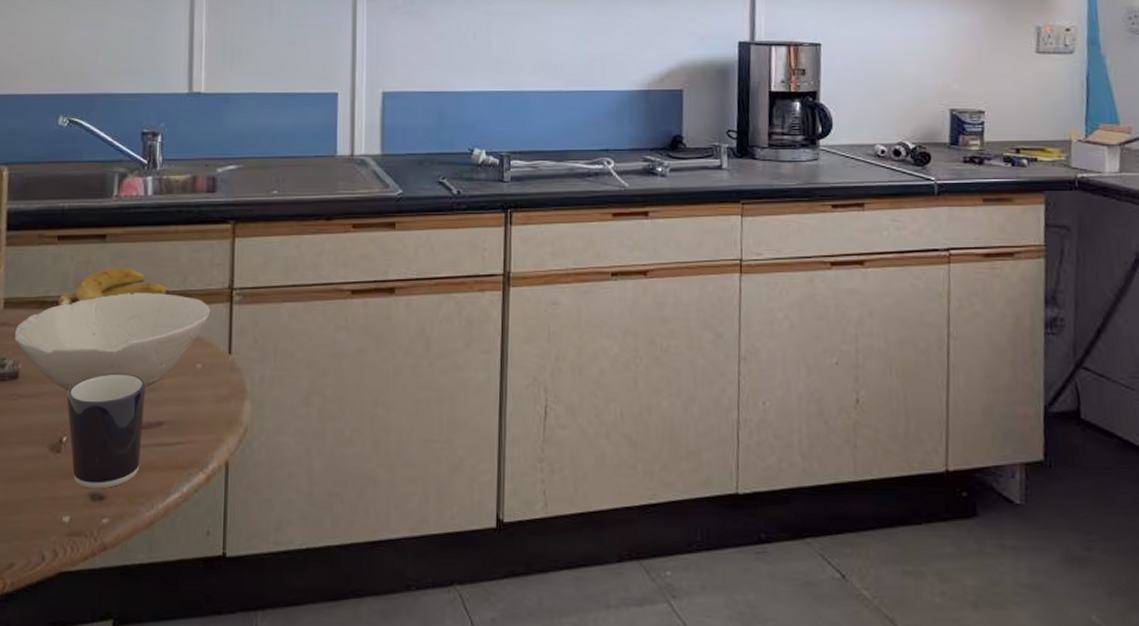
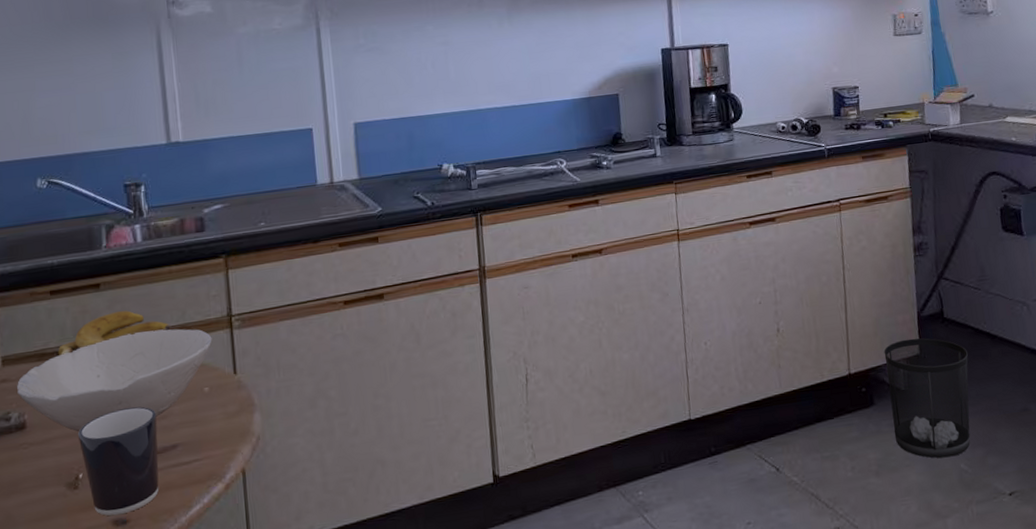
waste bin: none [995,438,1112,603] -> present [884,338,971,458]

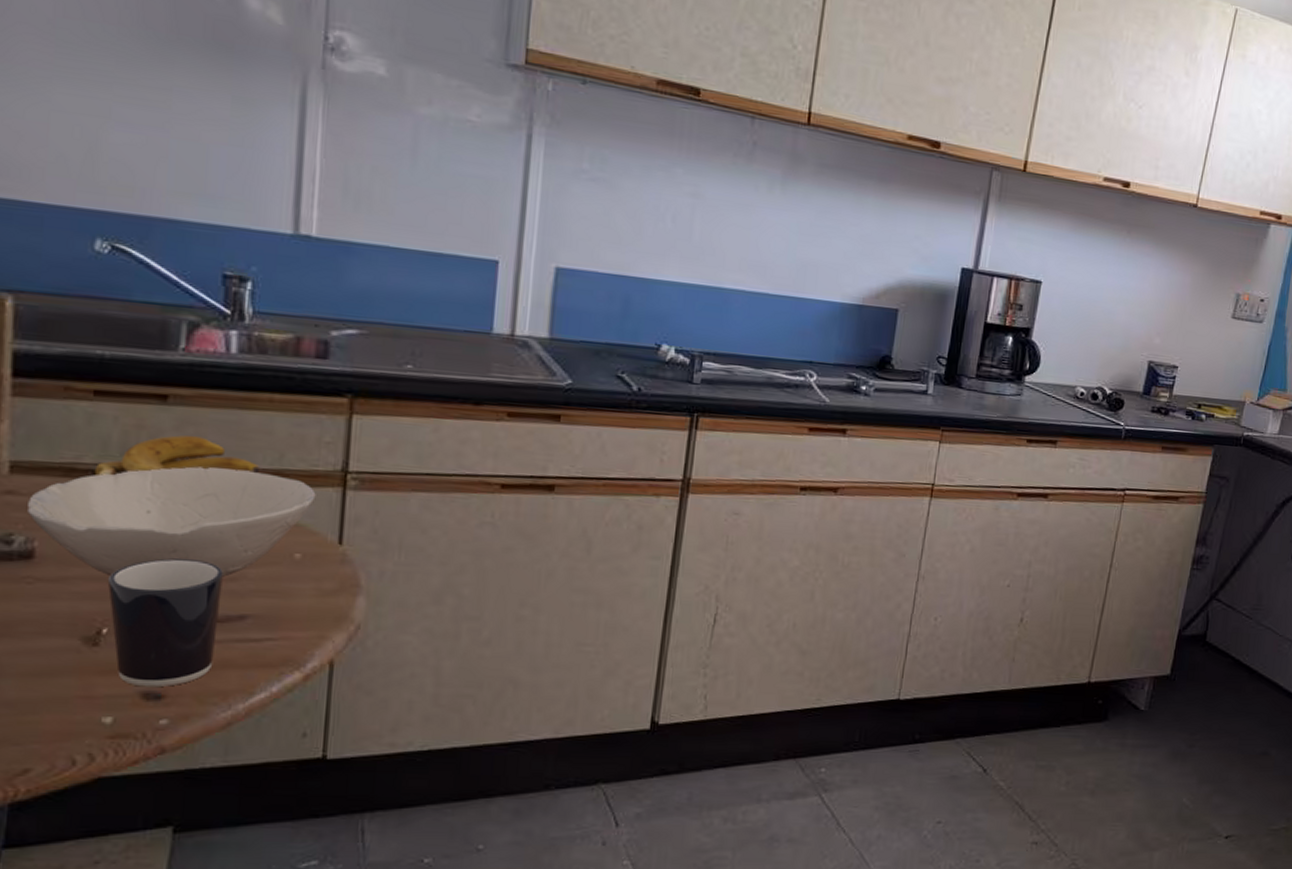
waste bin: present [884,338,971,458] -> none [1121,656,1222,789]

